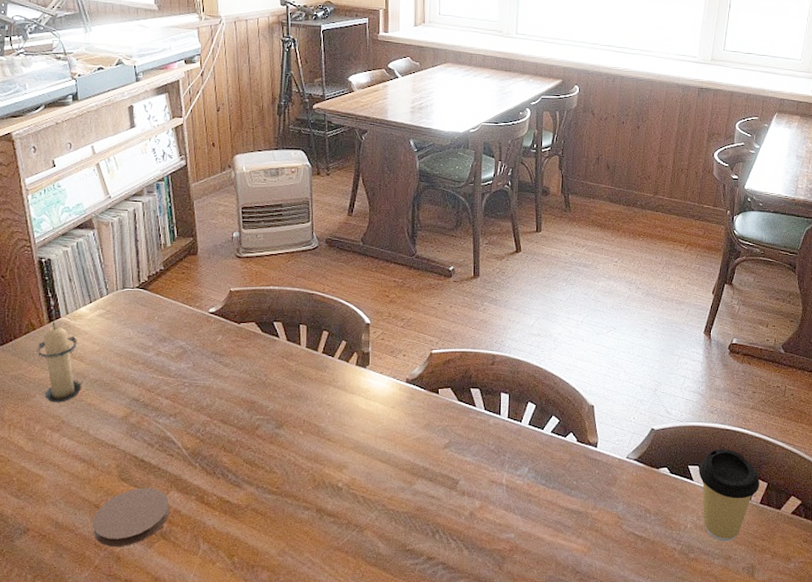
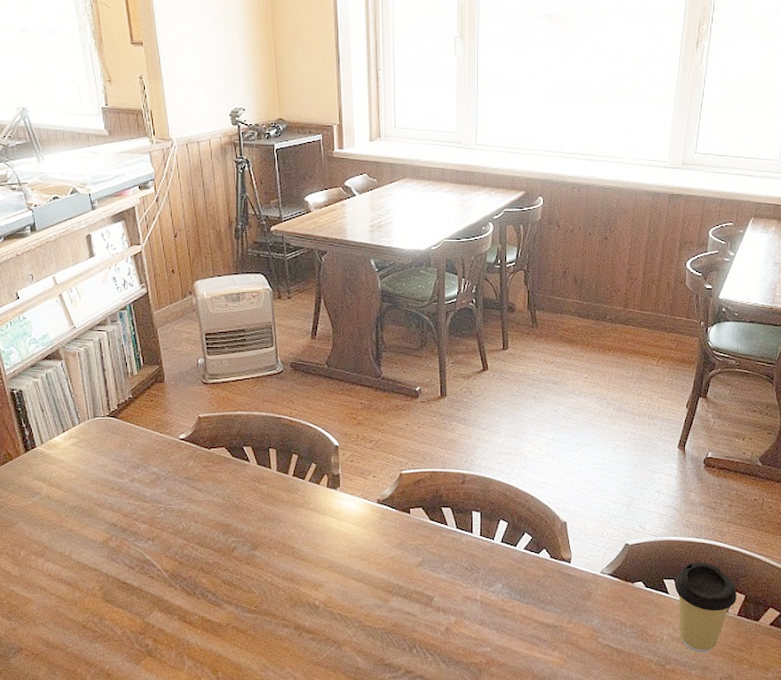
candle: present [35,321,83,402] -> none [14,451,62,529]
coaster: present [92,487,170,547] -> none [81,608,154,665]

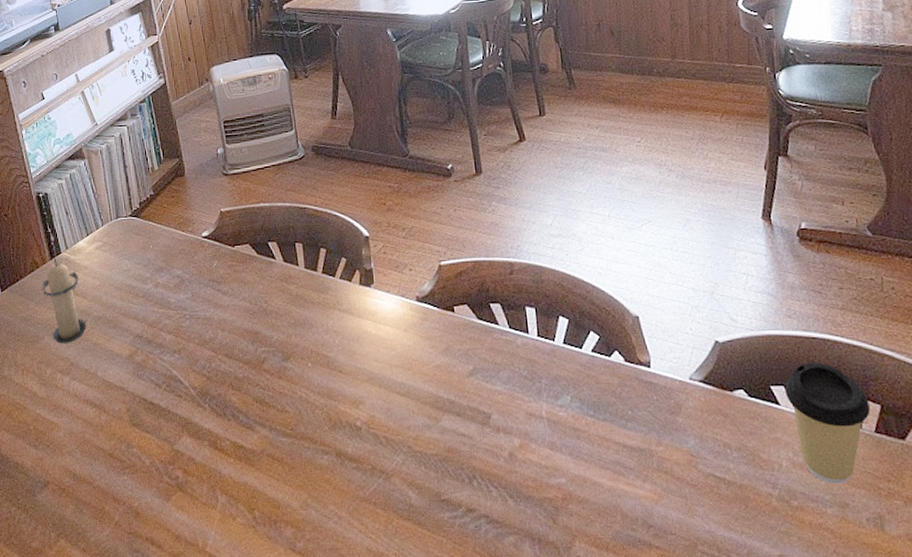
candle: none [14,451,62,529] -> present [41,258,87,344]

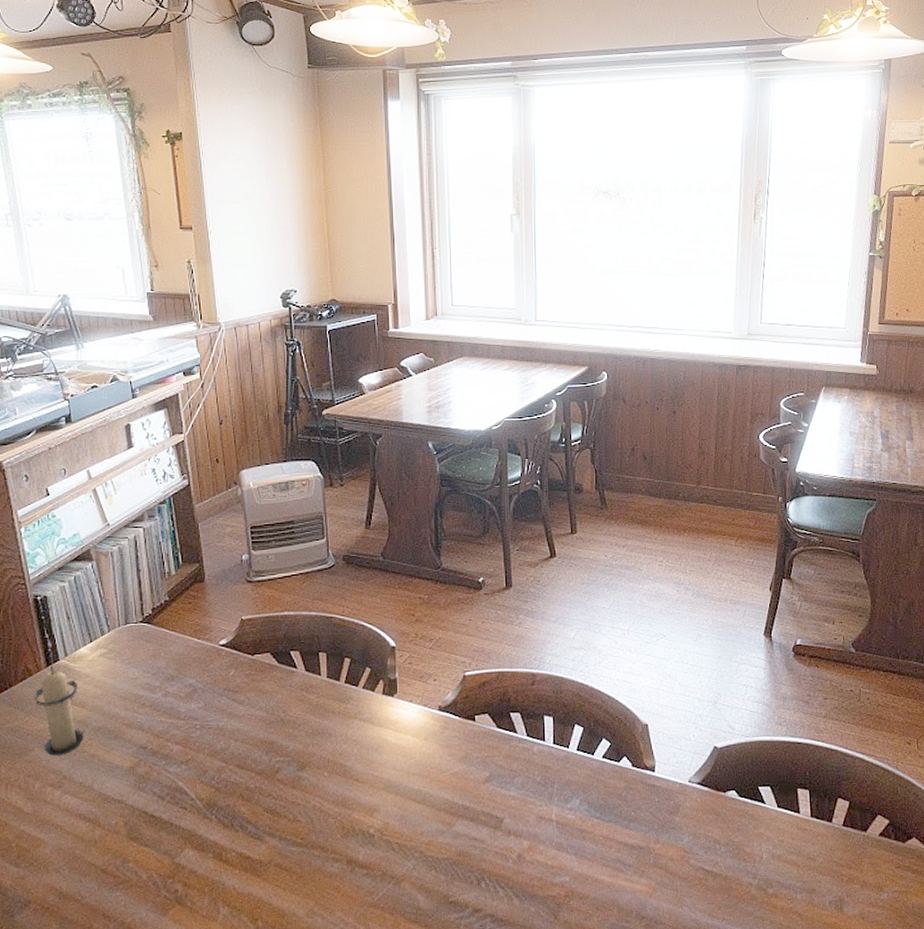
coffee cup: present [785,363,870,484] -> none [771,765,840,873]

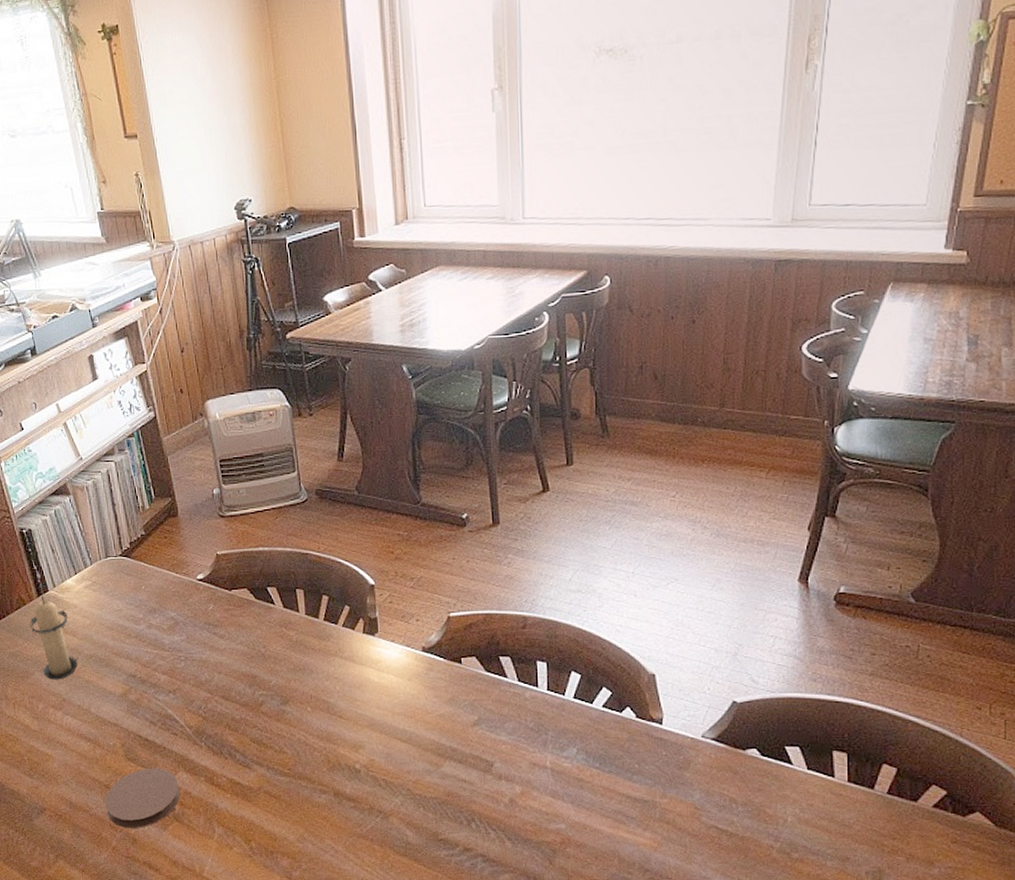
coaster: none [100,846,185,917] -> present [105,767,181,829]

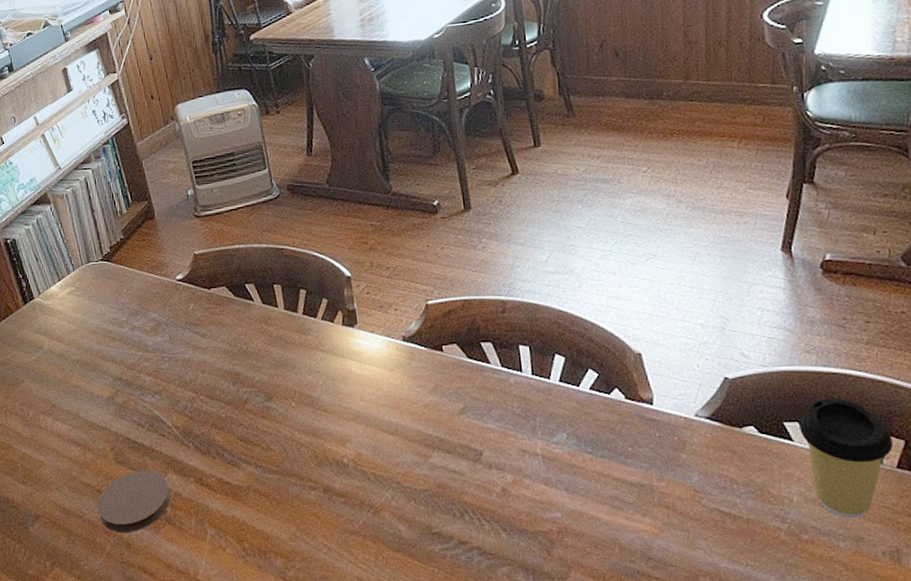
candle: present [28,595,78,680] -> none [16,303,66,386]
coffee cup: none [800,726,885,840] -> present [799,398,893,519]

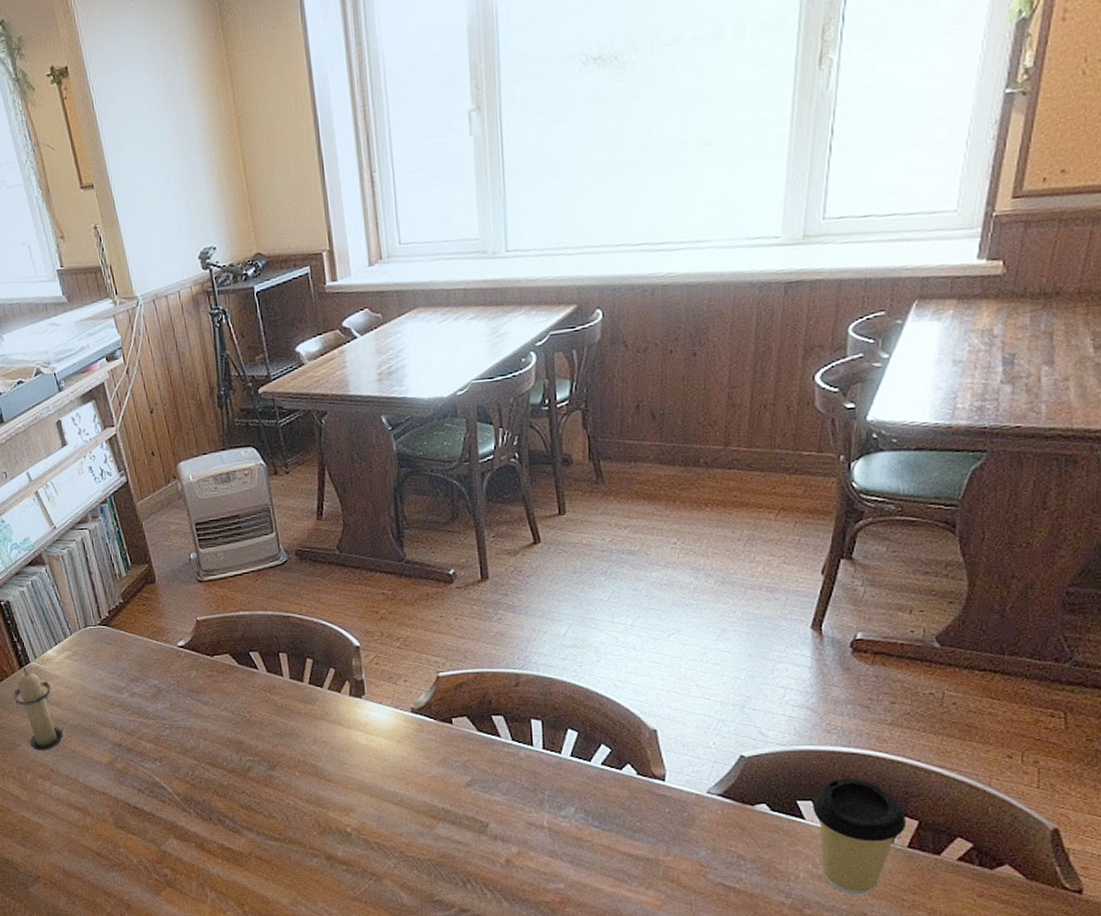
candle: none [16,303,66,386] -> present [12,667,64,751]
coaster: present [97,470,171,533] -> none [97,835,172,895]

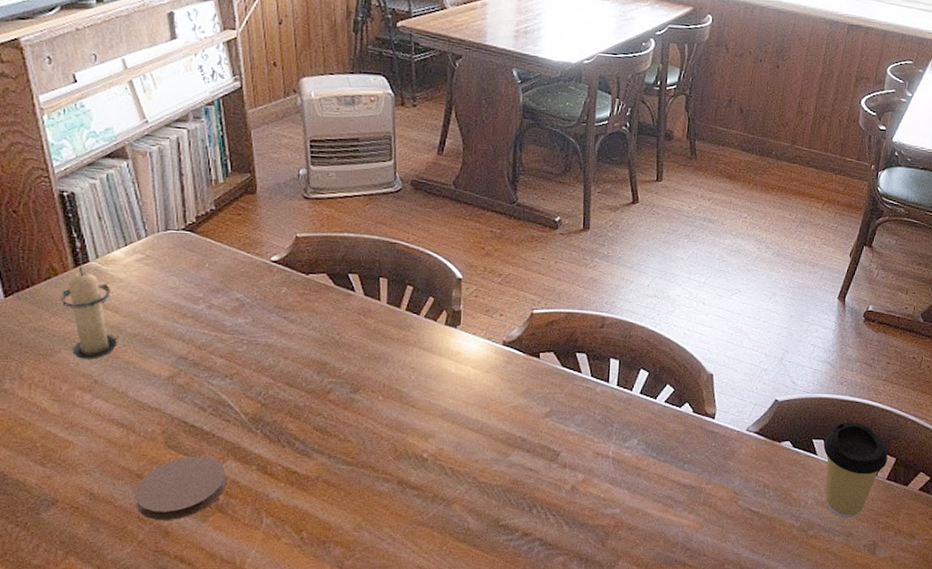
coaster: none [97,835,172,895] -> present [134,456,227,521]

